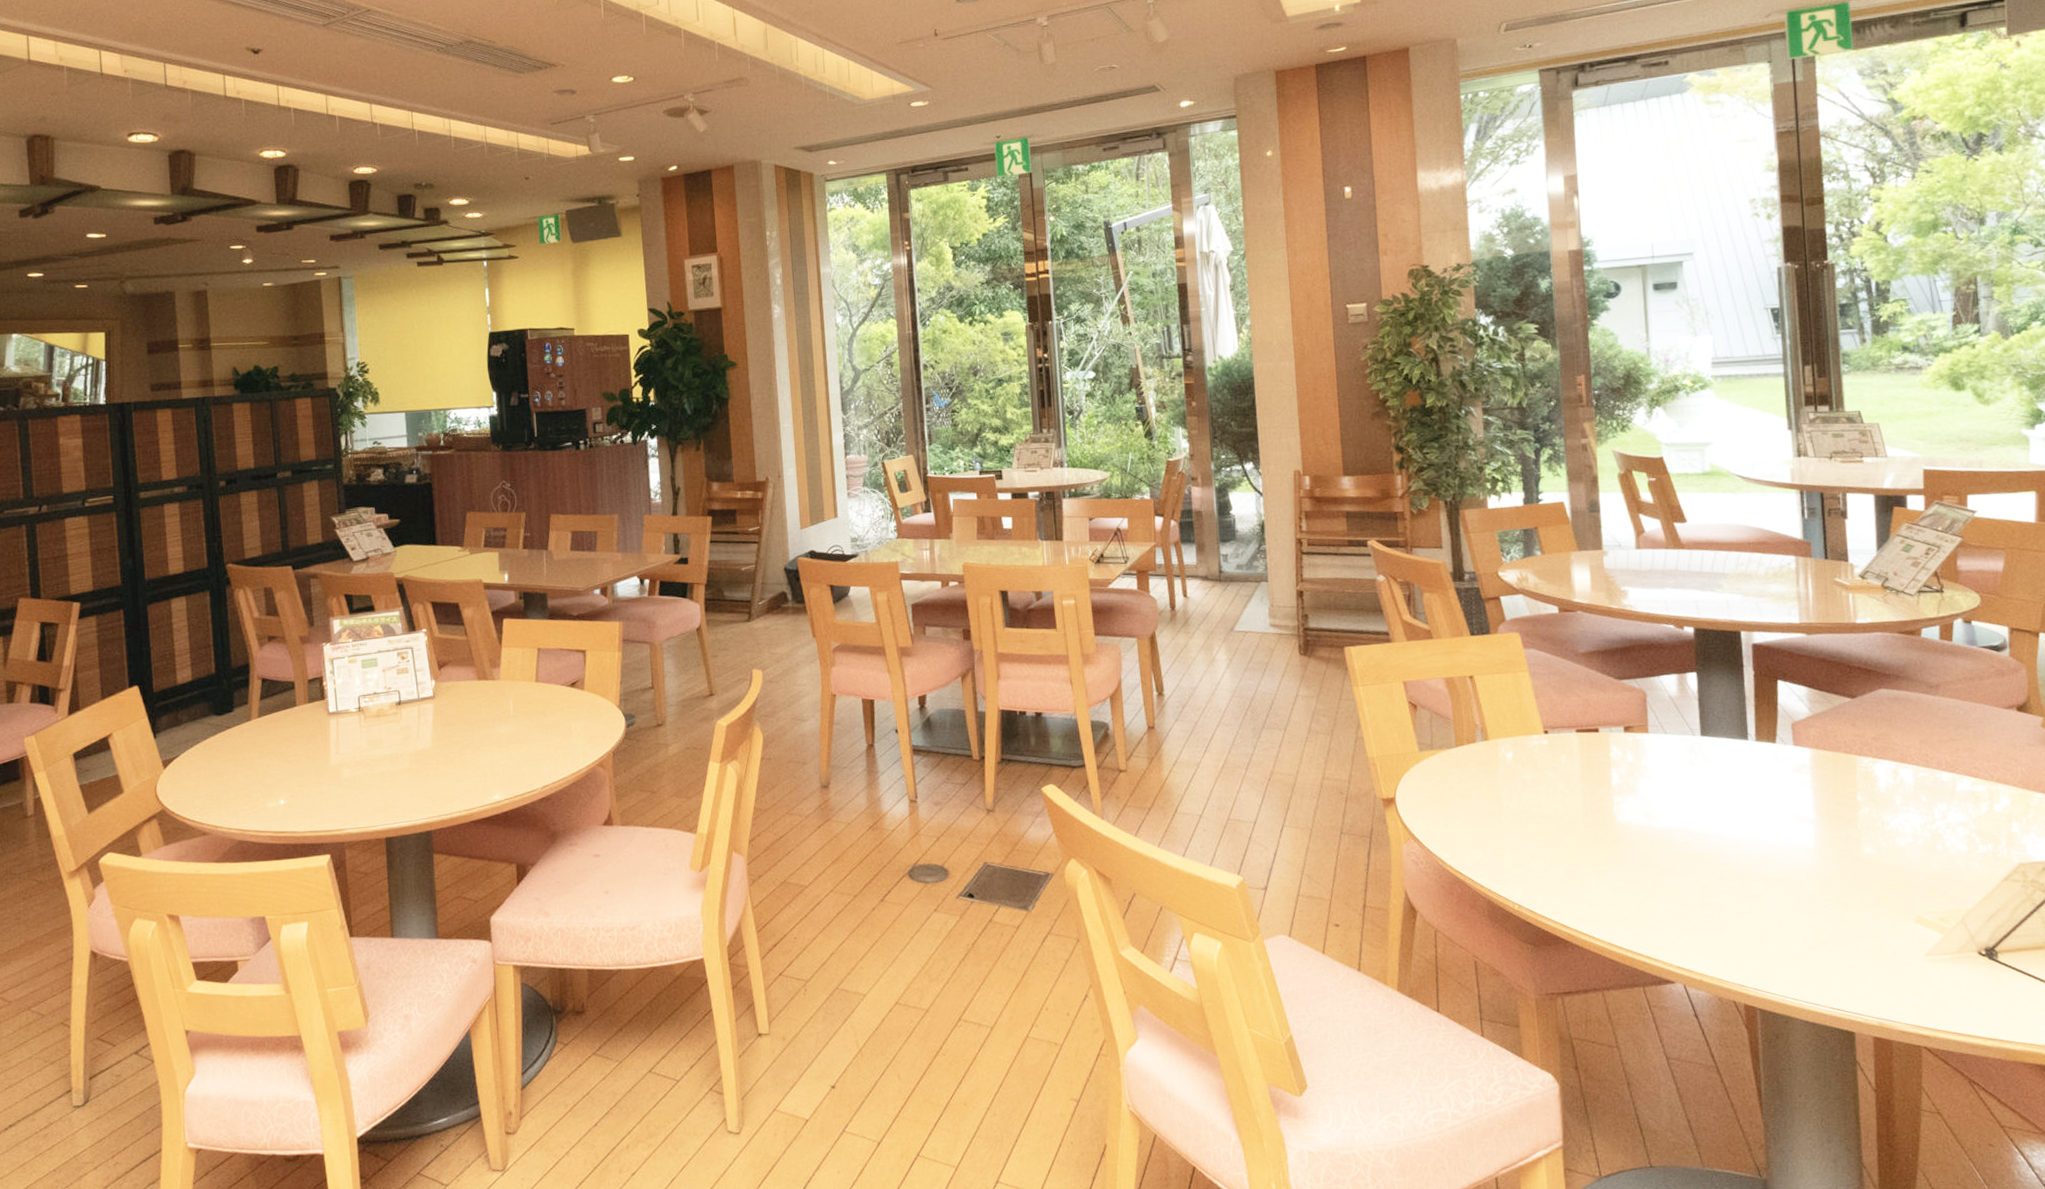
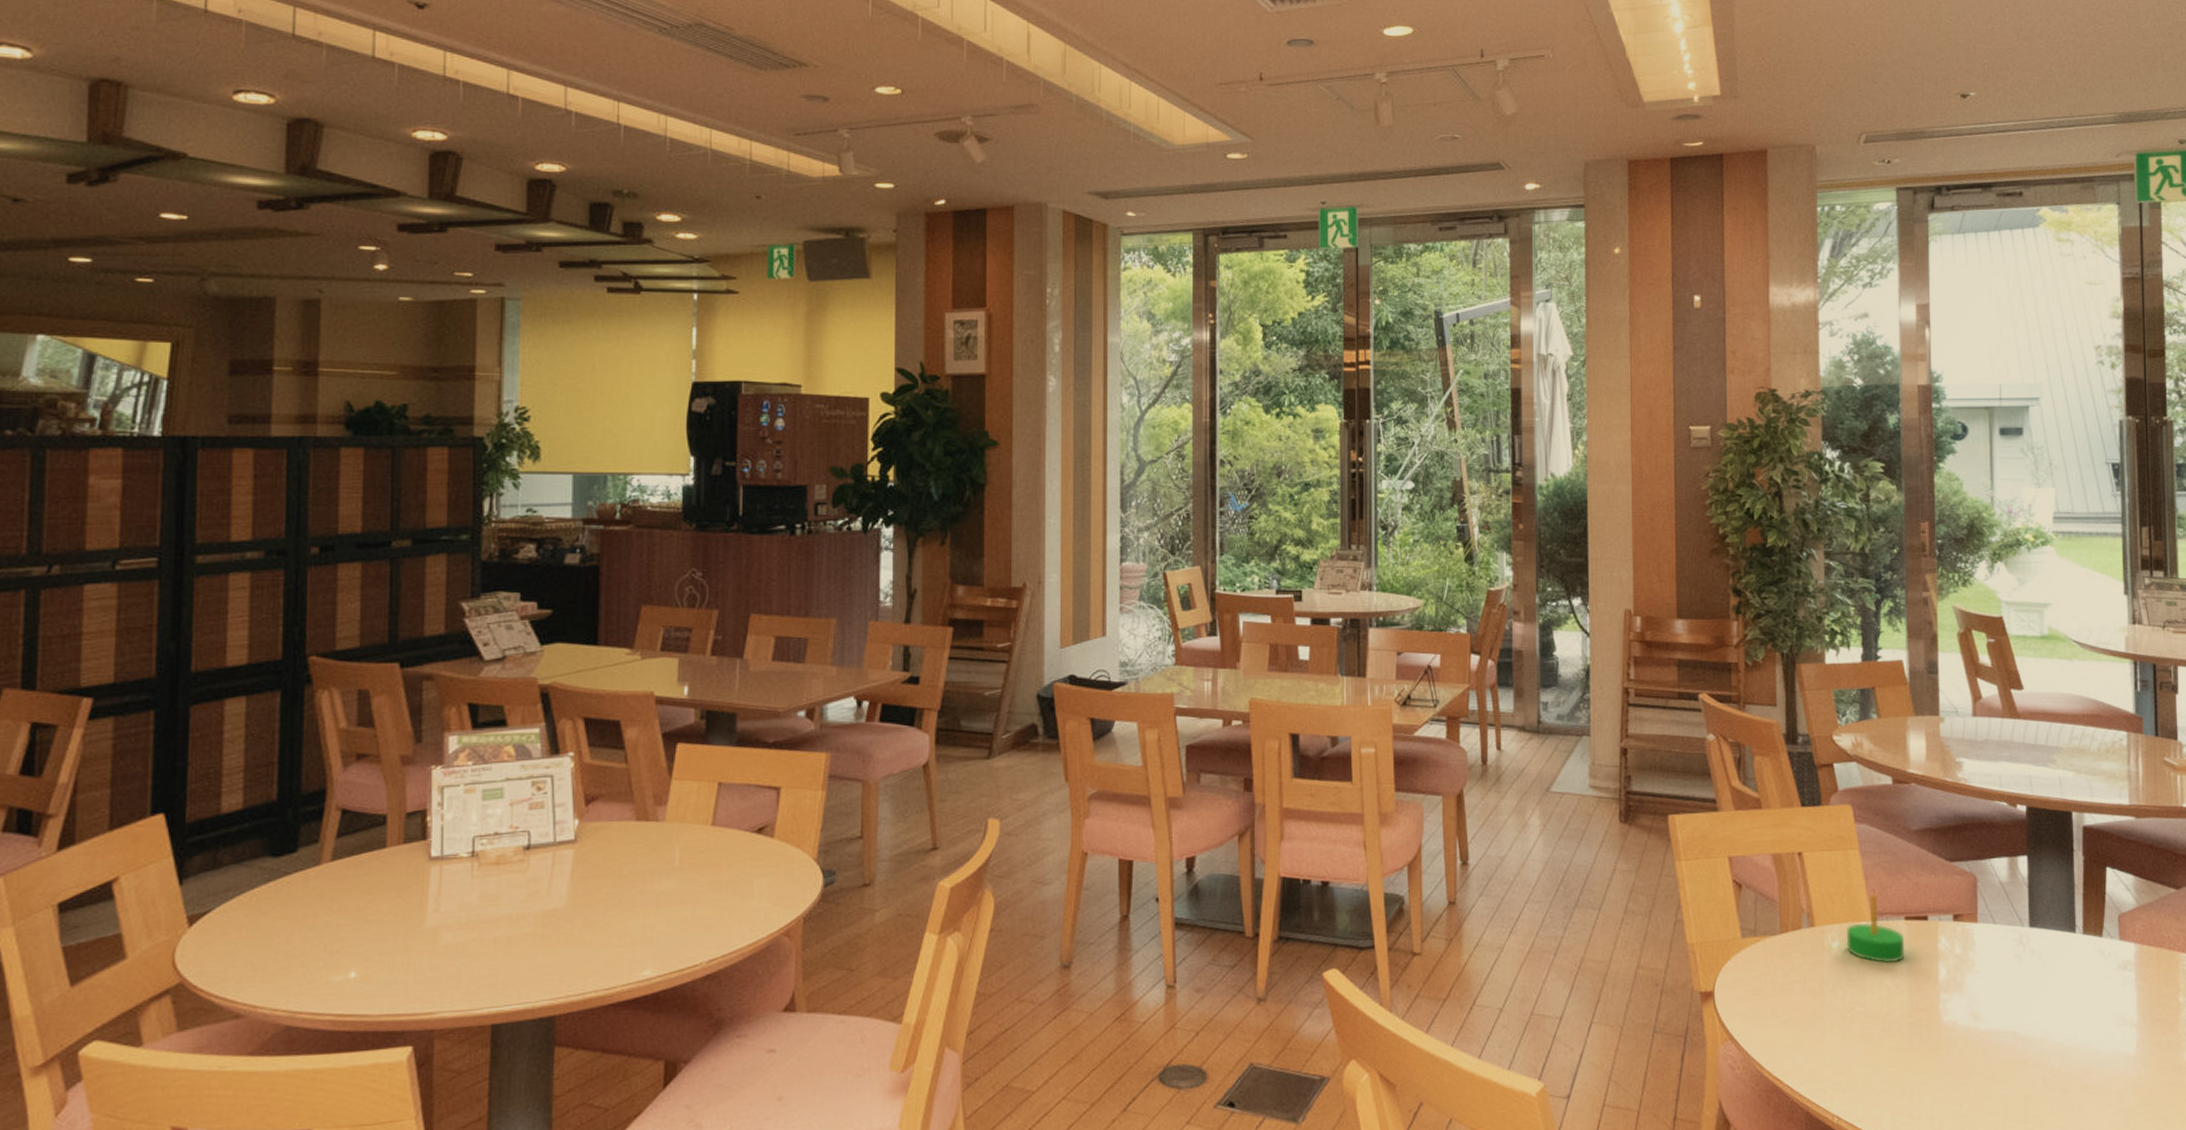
candle: none [1519,706,1578,771] -> present [1846,889,1905,964]

